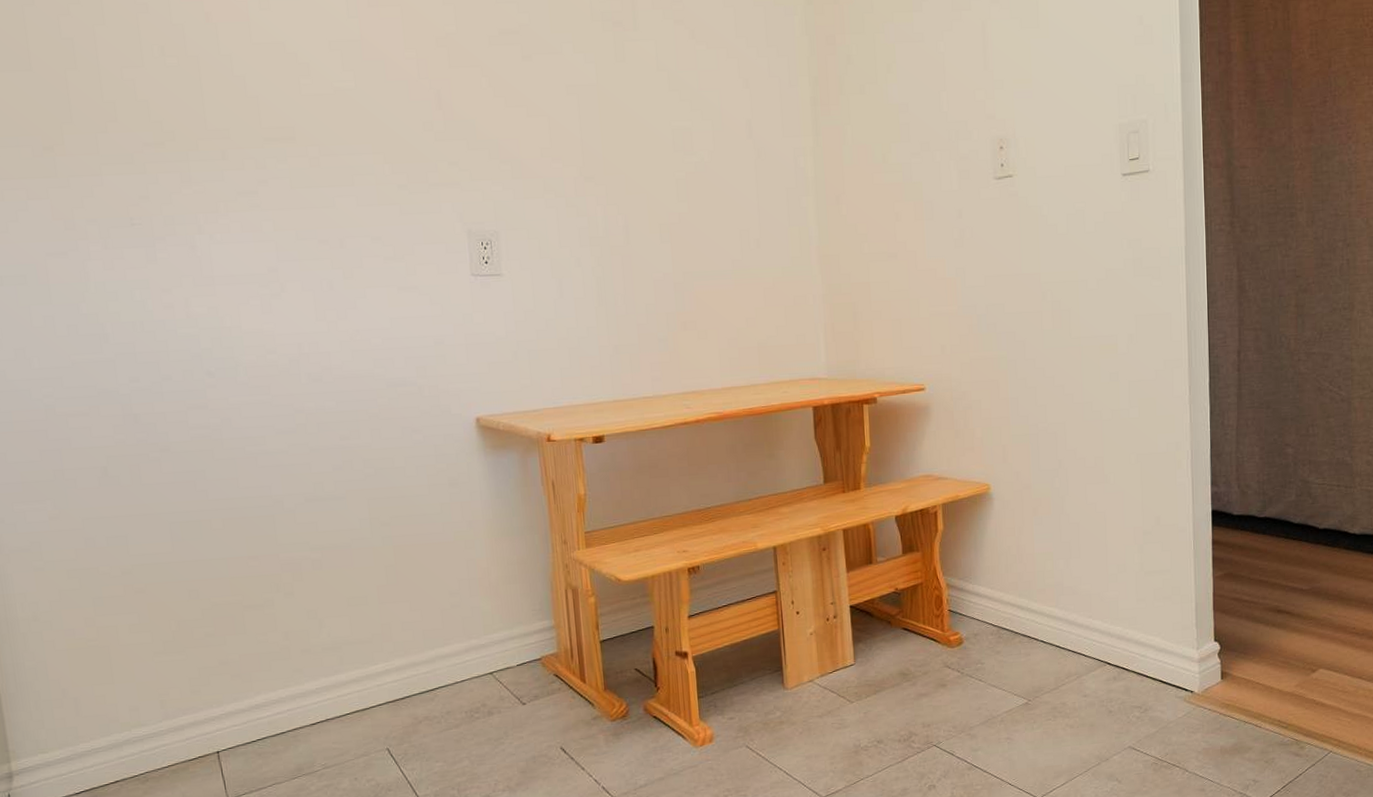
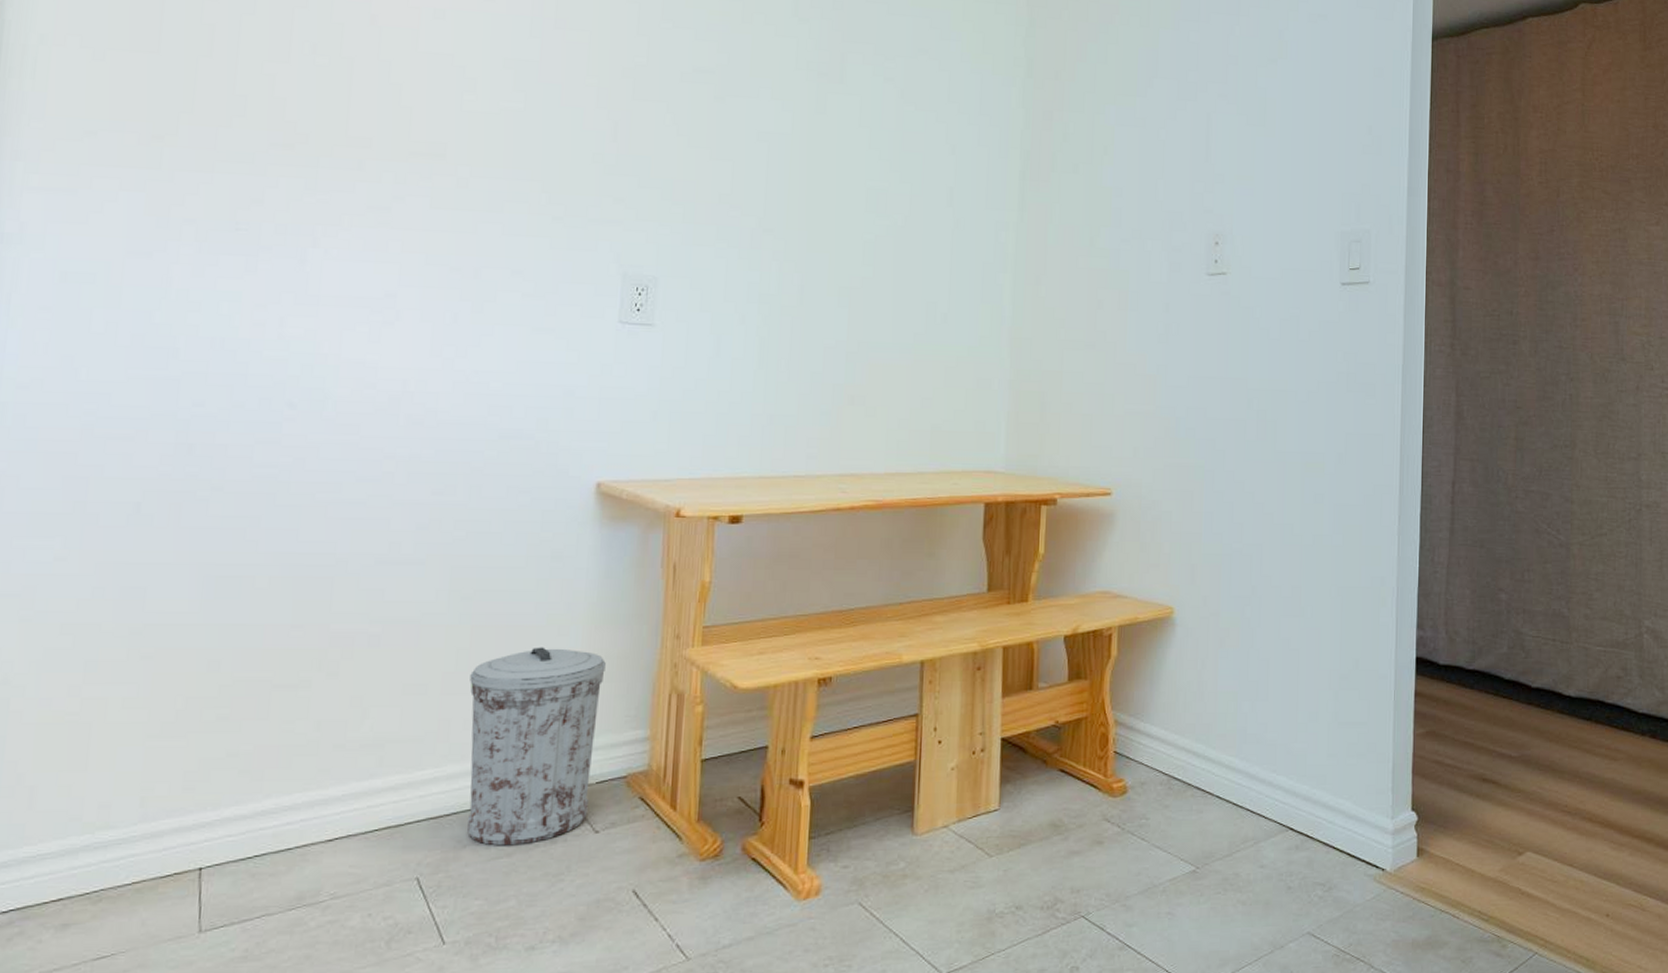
trash can: none [400,559,514,720] -> present [467,647,606,846]

